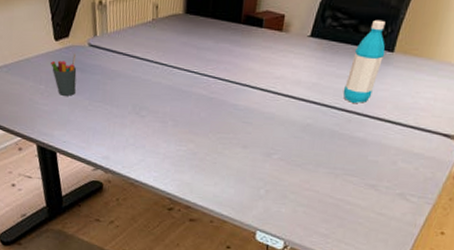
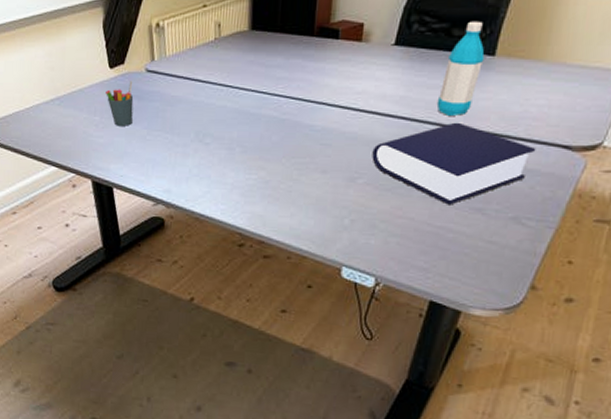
book: none [286,108,422,181] -> present [372,122,536,205]

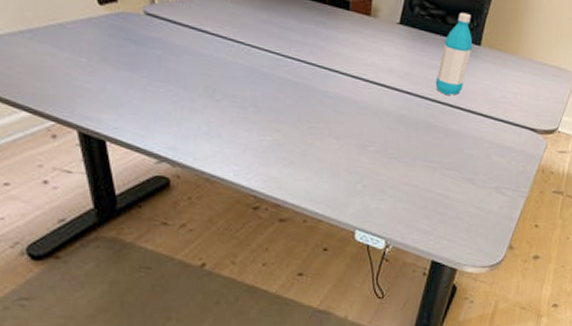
pen holder: present [106,81,134,126] -> none [94,22,130,73]
book: present [372,122,536,205] -> none [381,100,512,175]

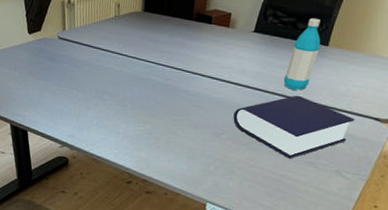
book: none [381,100,512,175] -> present [233,95,355,159]

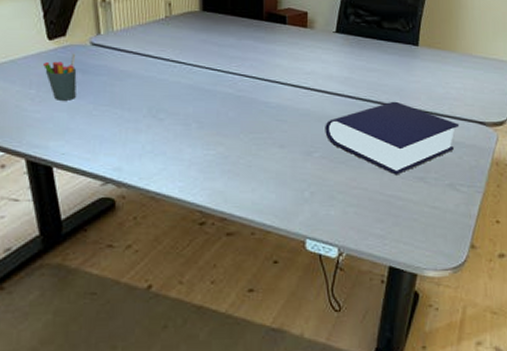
pen holder: none [24,45,47,82] -> present [43,53,77,101]
water bottle: present [283,18,321,91] -> none [376,16,411,97]

